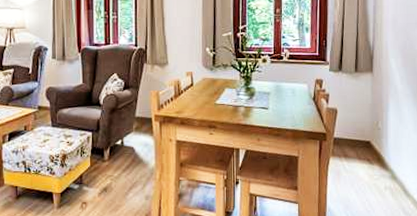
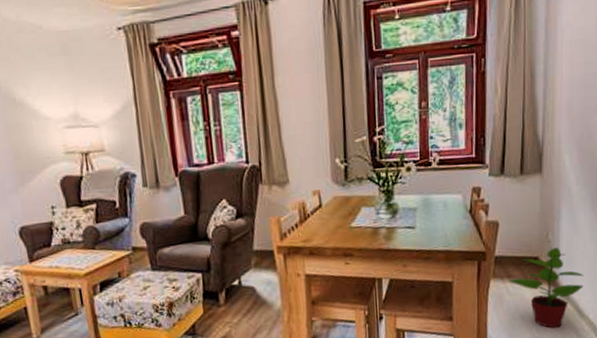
potted plant: none [346,133,409,204] -> present [509,246,584,329]

